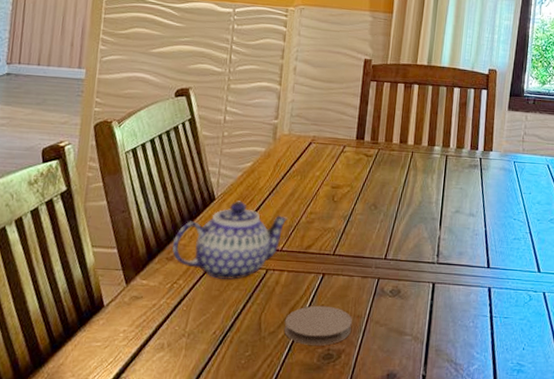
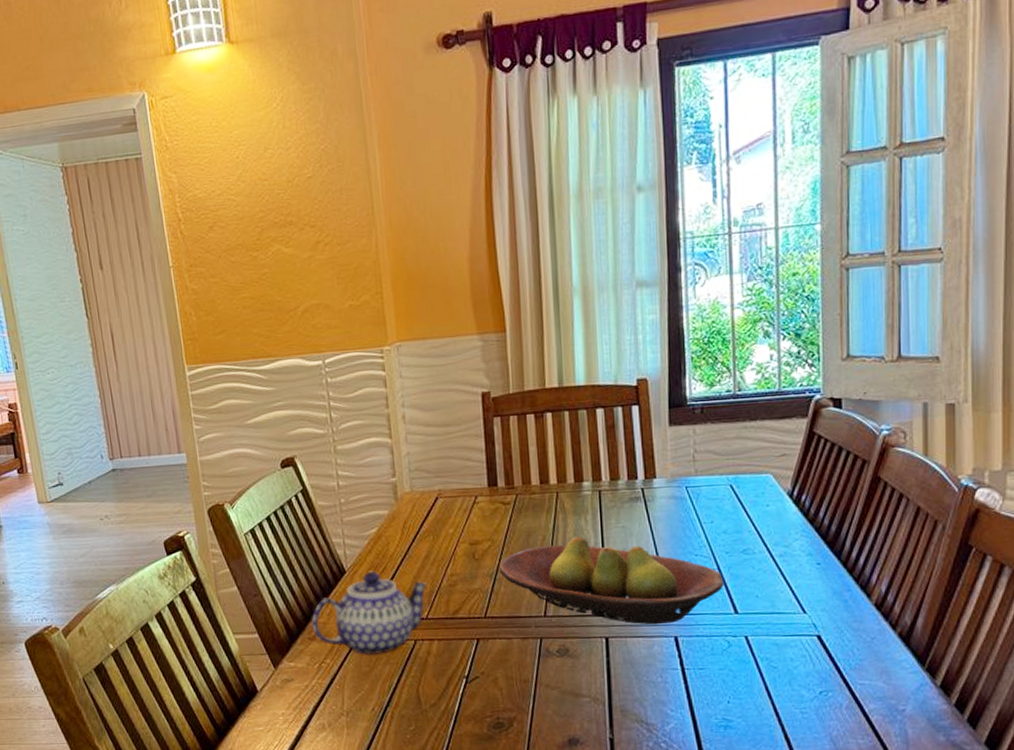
coaster: present [284,305,352,346] -> none [444,672,520,715]
fruit bowl: none [353,192,533,276] -> present [499,536,724,625]

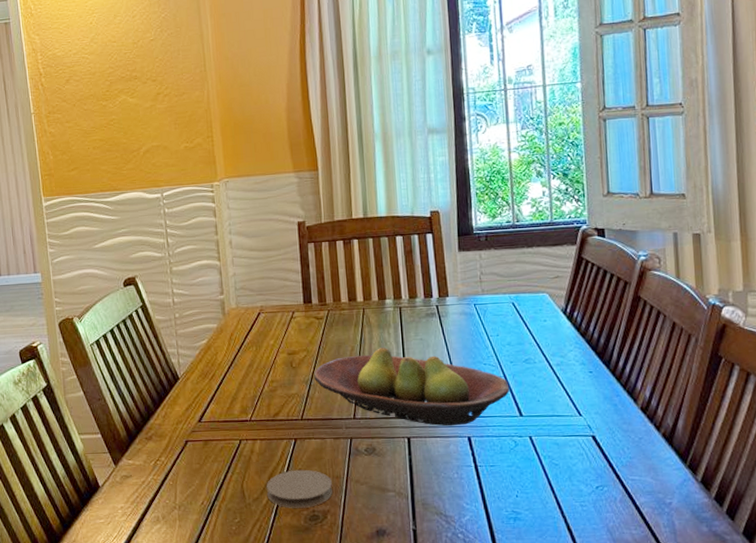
teapot: present [311,571,427,655] -> none [148,377,250,453]
coaster: none [444,672,520,715] -> present [266,469,333,508]

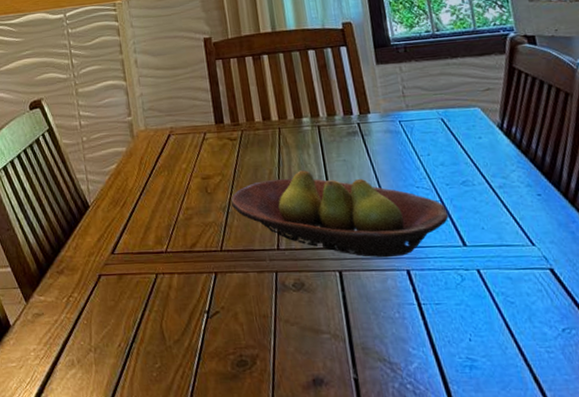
coaster: present [266,469,333,508] -> none [187,307,261,352]

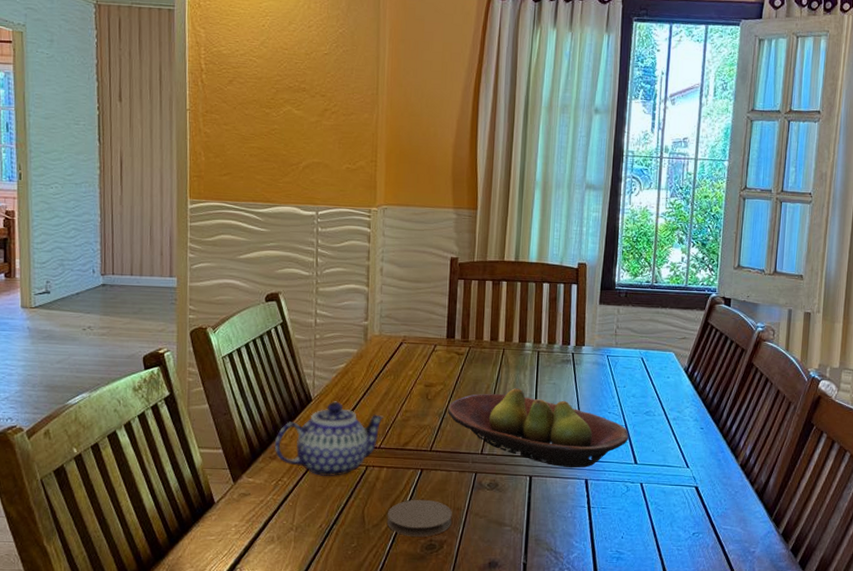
teapot: none [59,205,165,288] -> present [274,401,383,476]
coaster: none [187,307,261,352] -> present [386,499,452,537]

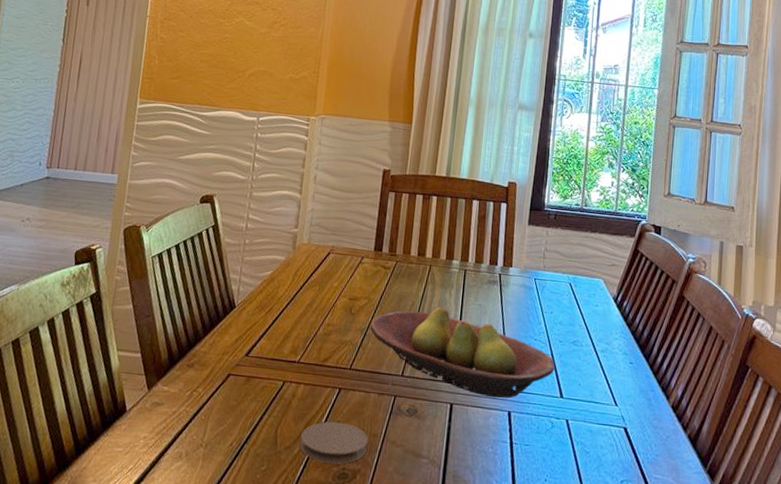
teapot: present [274,401,383,476] -> none [193,309,305,390]

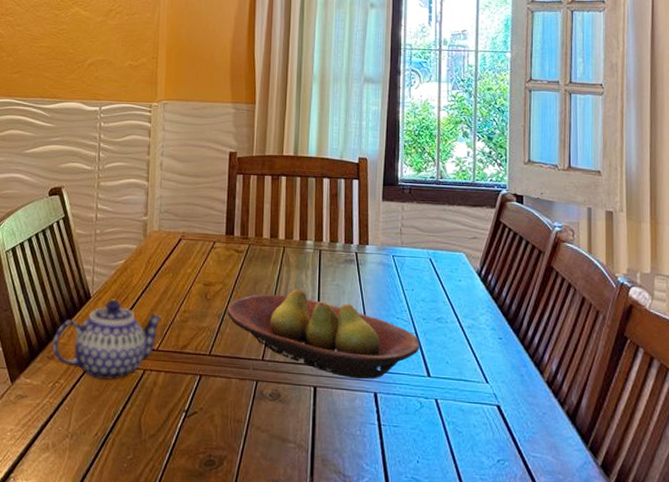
teapot: none [193,309,305,390] -> present [52,299,162,380]
coaster: present [299,421,368,464] -> none [164,408,232,451]

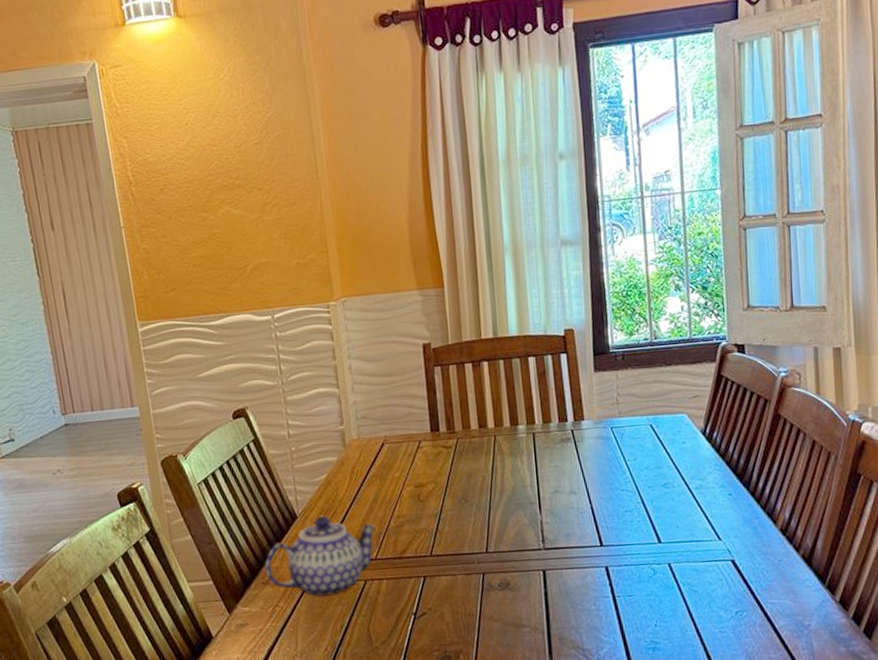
fruit bowl: present [227,289,420,380] -> none [443,476,648,557]

